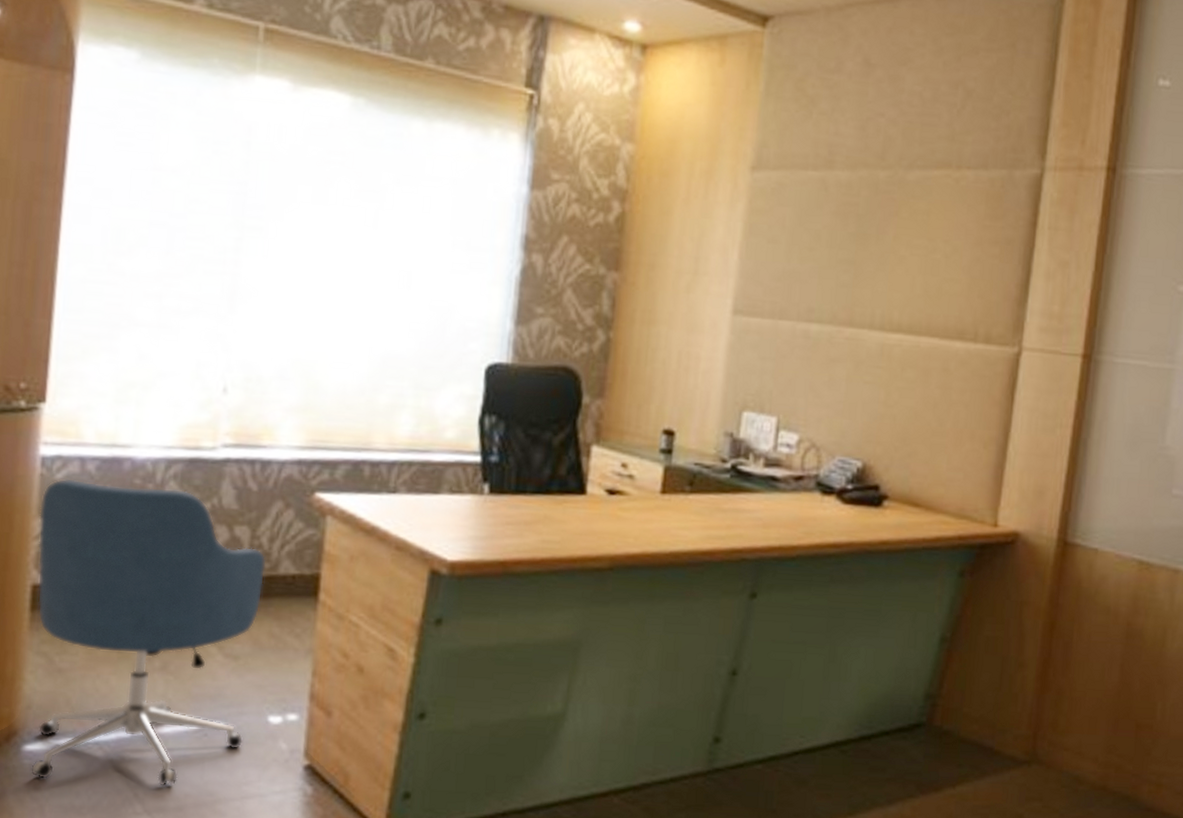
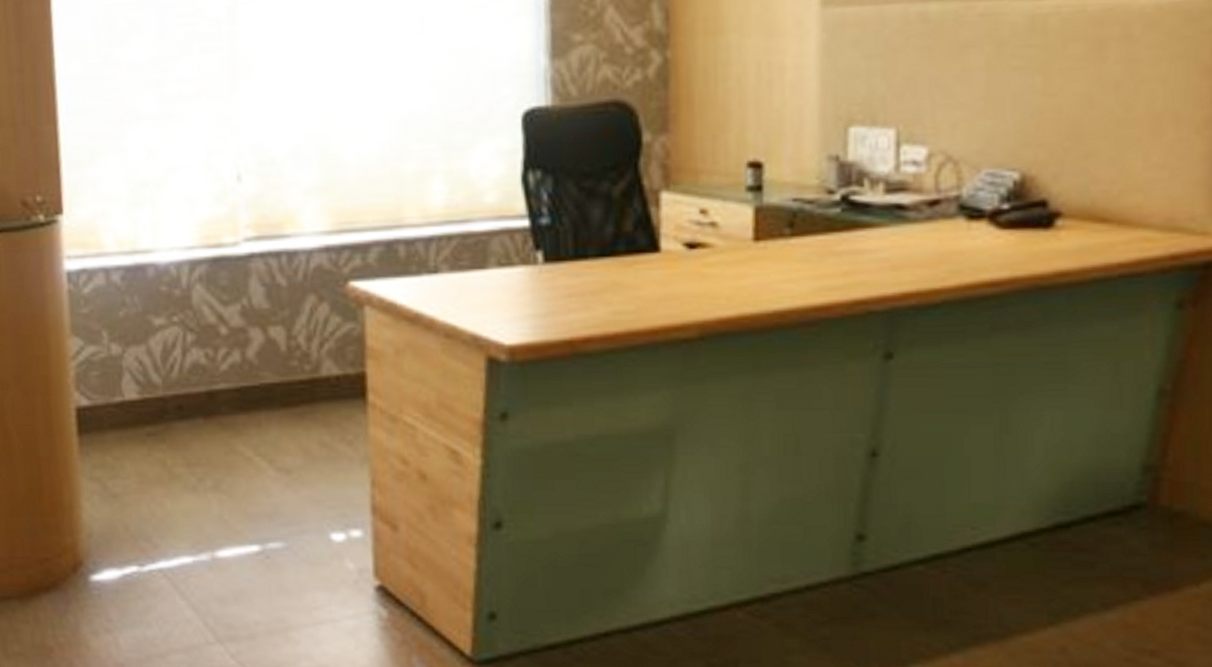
chair: present [30,478,266,787] -> none [72,292,308,614]

